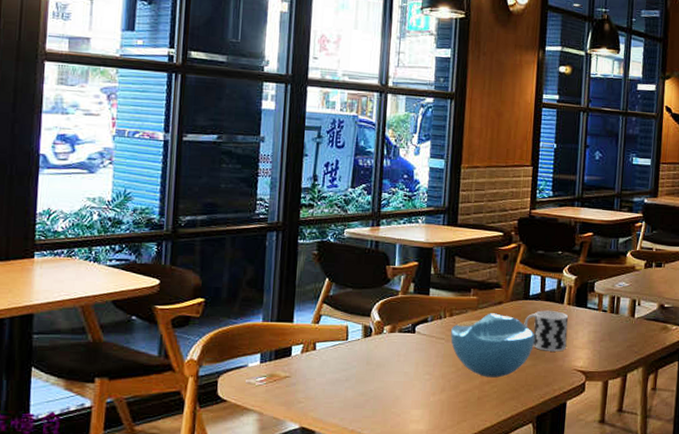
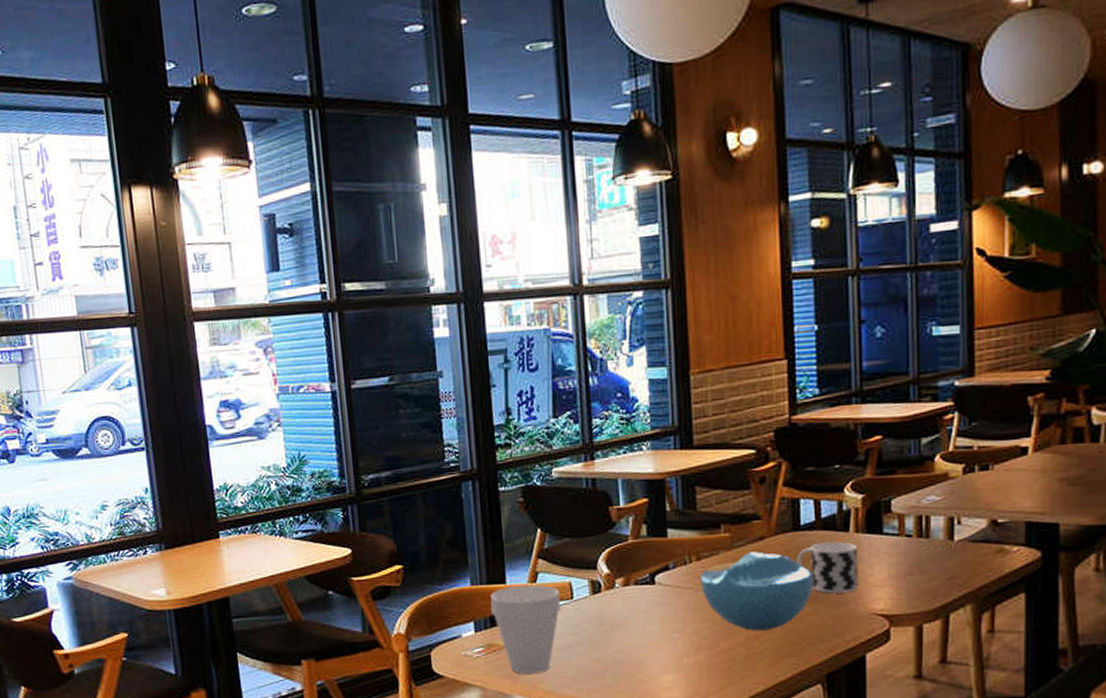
cup: none [277,325,338,403] -> present [491,584,561,674]

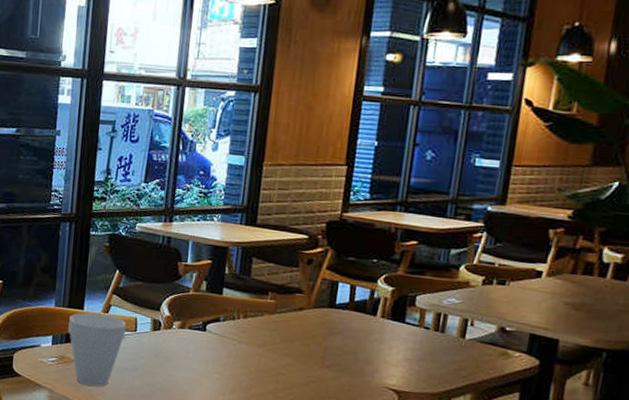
bowl: present [701,551,814,631] -> none [243,318,340,386]
cup: present [796,542,859,594] -> none [327,321,382,367]

